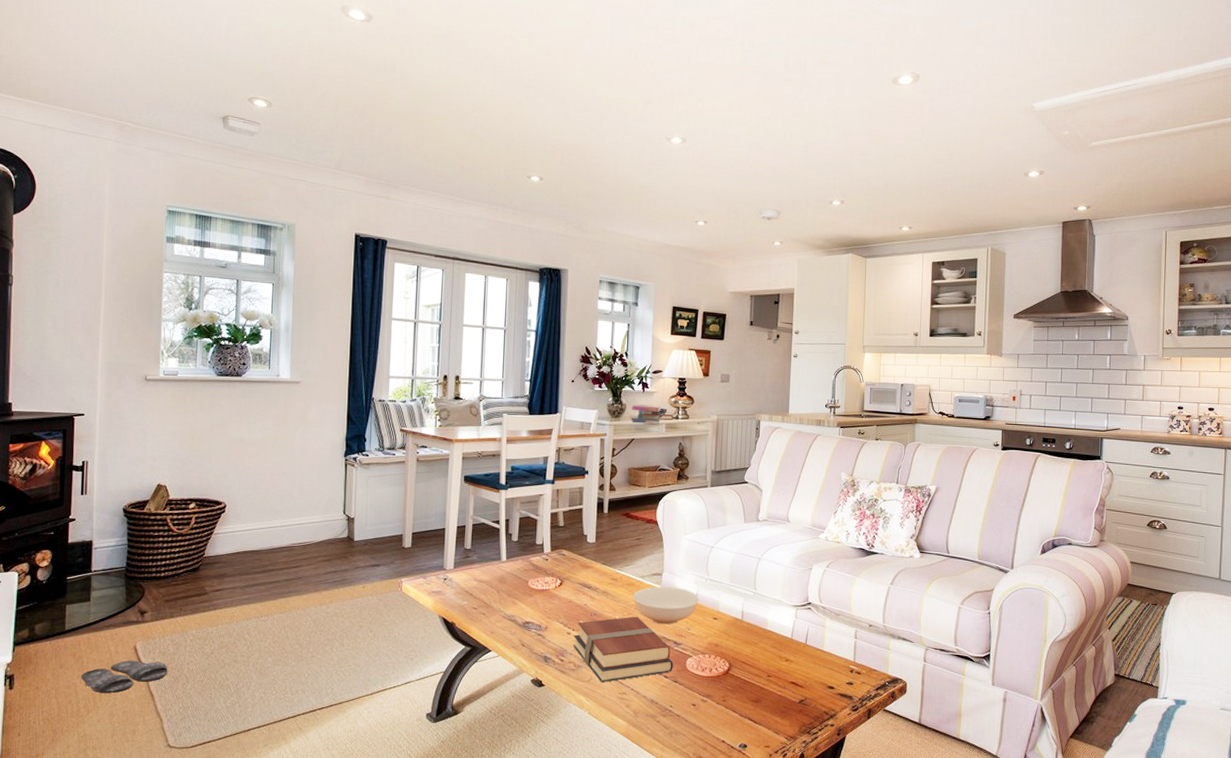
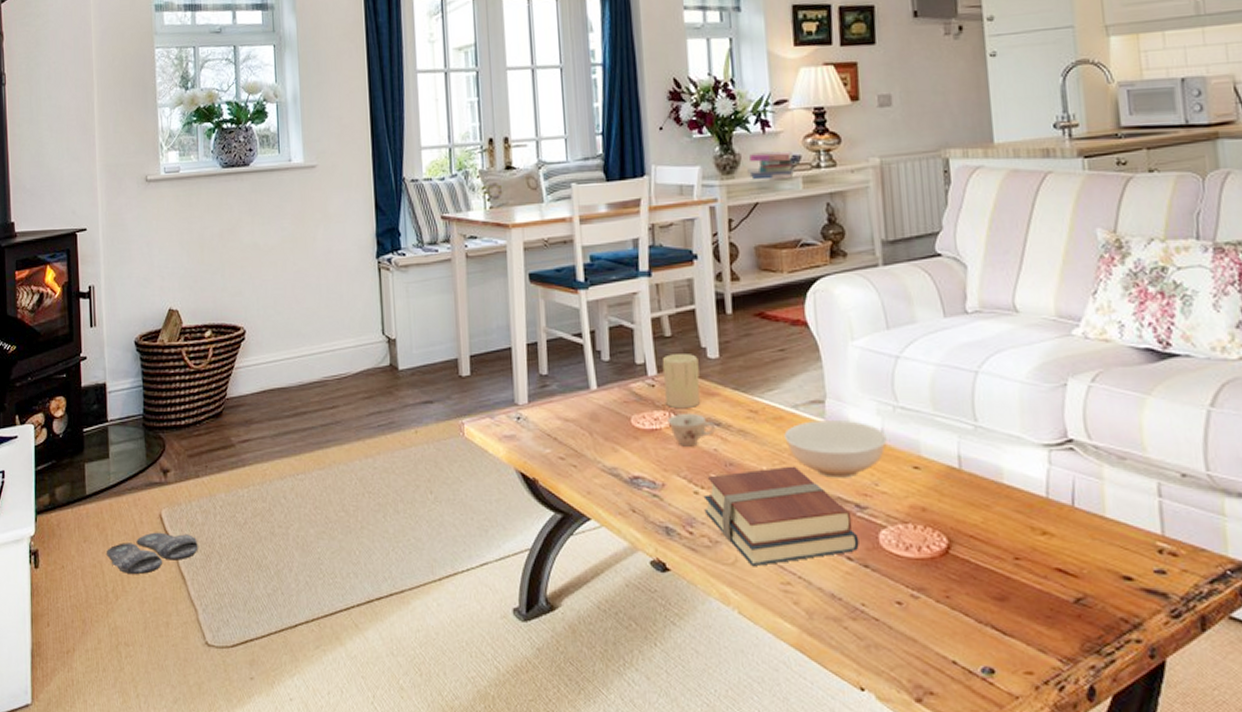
candle: none [554,538,581,576] -> present [662,354,700,409]
teacup: none [554,580,588,602] -> present [667,414,716,447]

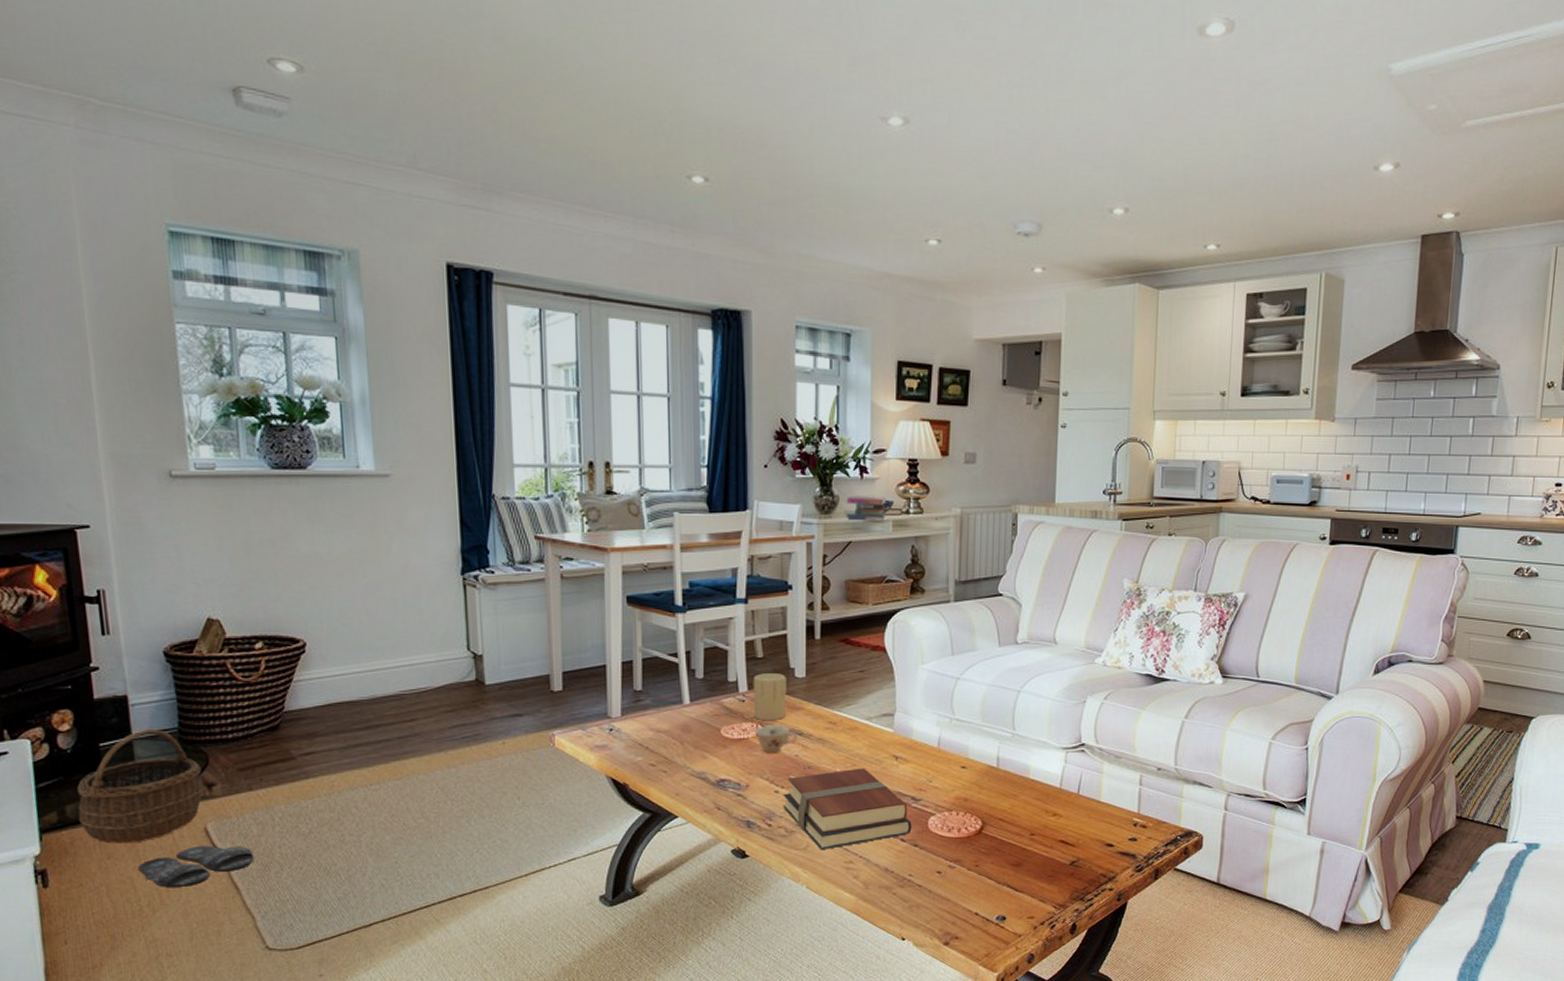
wicker basket: none [64,414,160,527] -> present [77,728,203,844]
bowl: present [784,421,887,478] -> none [857,730,943,777]

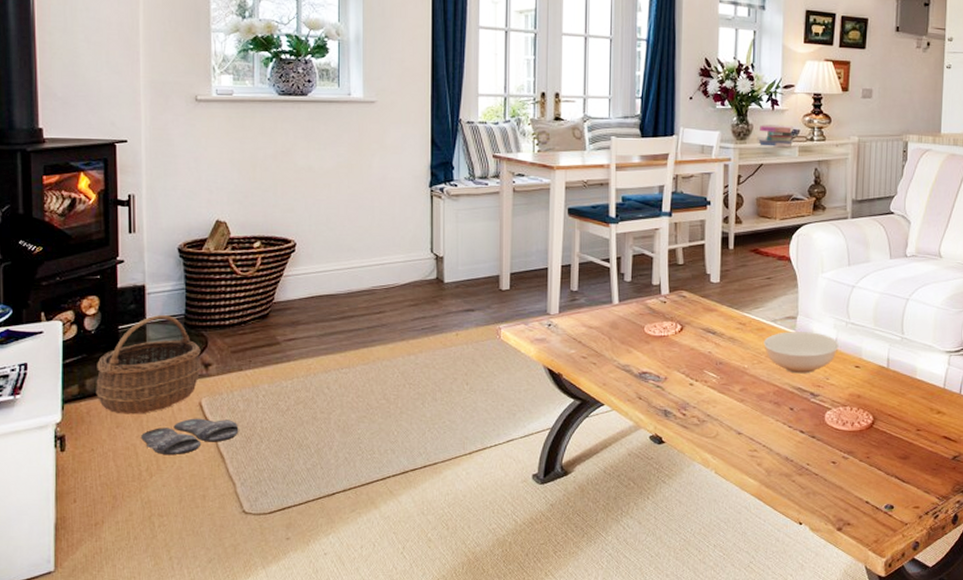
candle: present [753,673,787,721] -> none [673,278,703,321]
teacup: present [755,725,798,753] -> none [674,324,712,350]
books: present [783,768,912,850] -> none [696,365,810,439]
bowl: none [857,730,943,777] -> present [764,332,839,374]

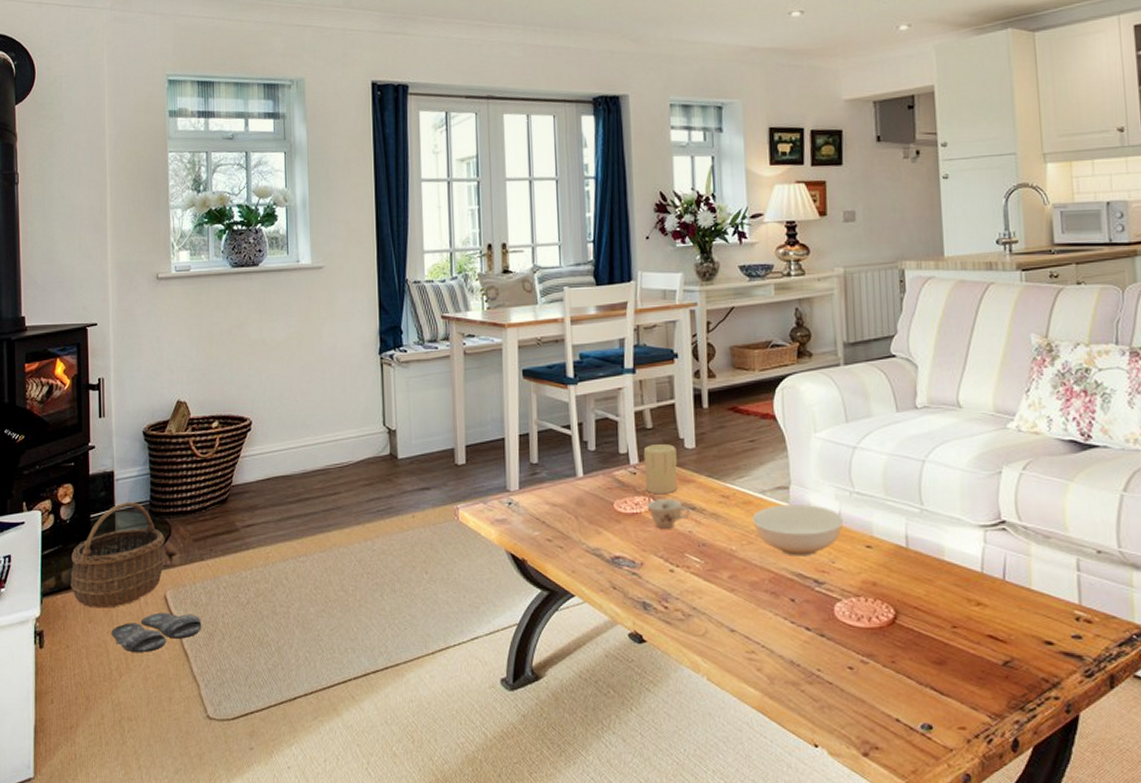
candle: none [673,278,703,321] -> present [643,444,677,495]
teacup: none [674,324,712,350] -> present [647,499,691,529]
books: present [757,124,793,147] -> none [725,260,766,286]

